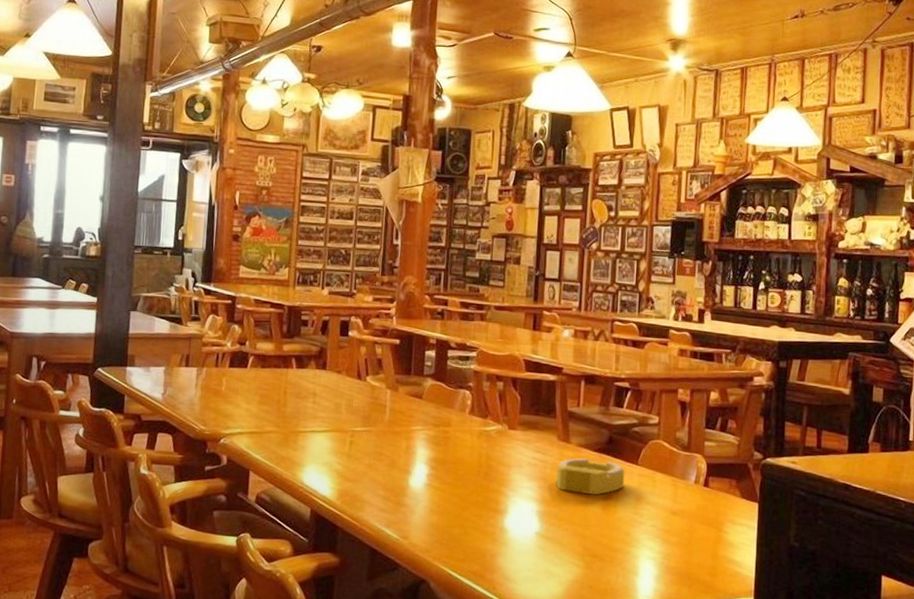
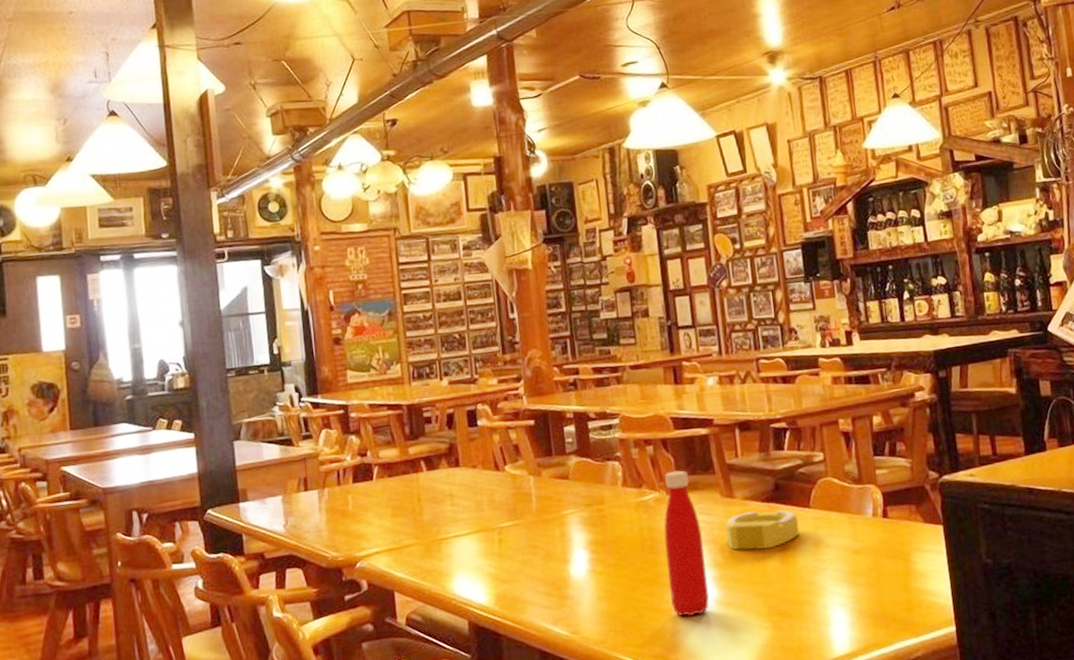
bottle: none [496,408,535,543] -> present [663,470,709,616]

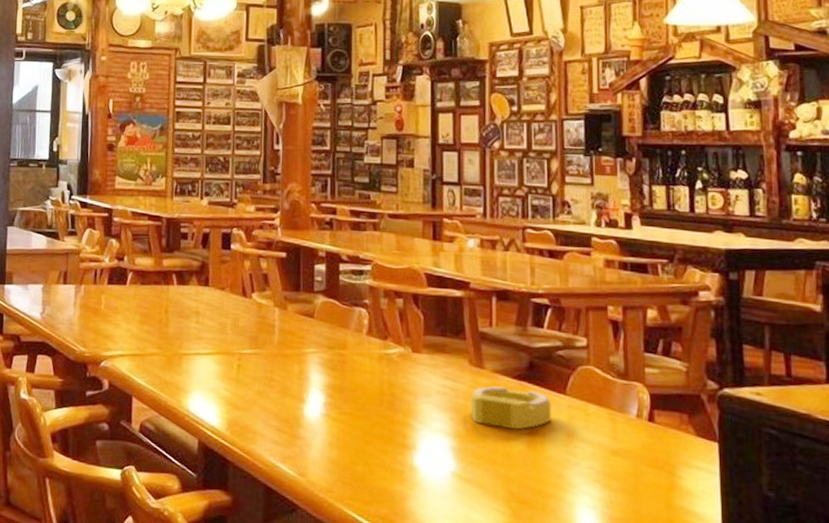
bottle: present [663,470,709,616] -> none [403,328,446,484]

